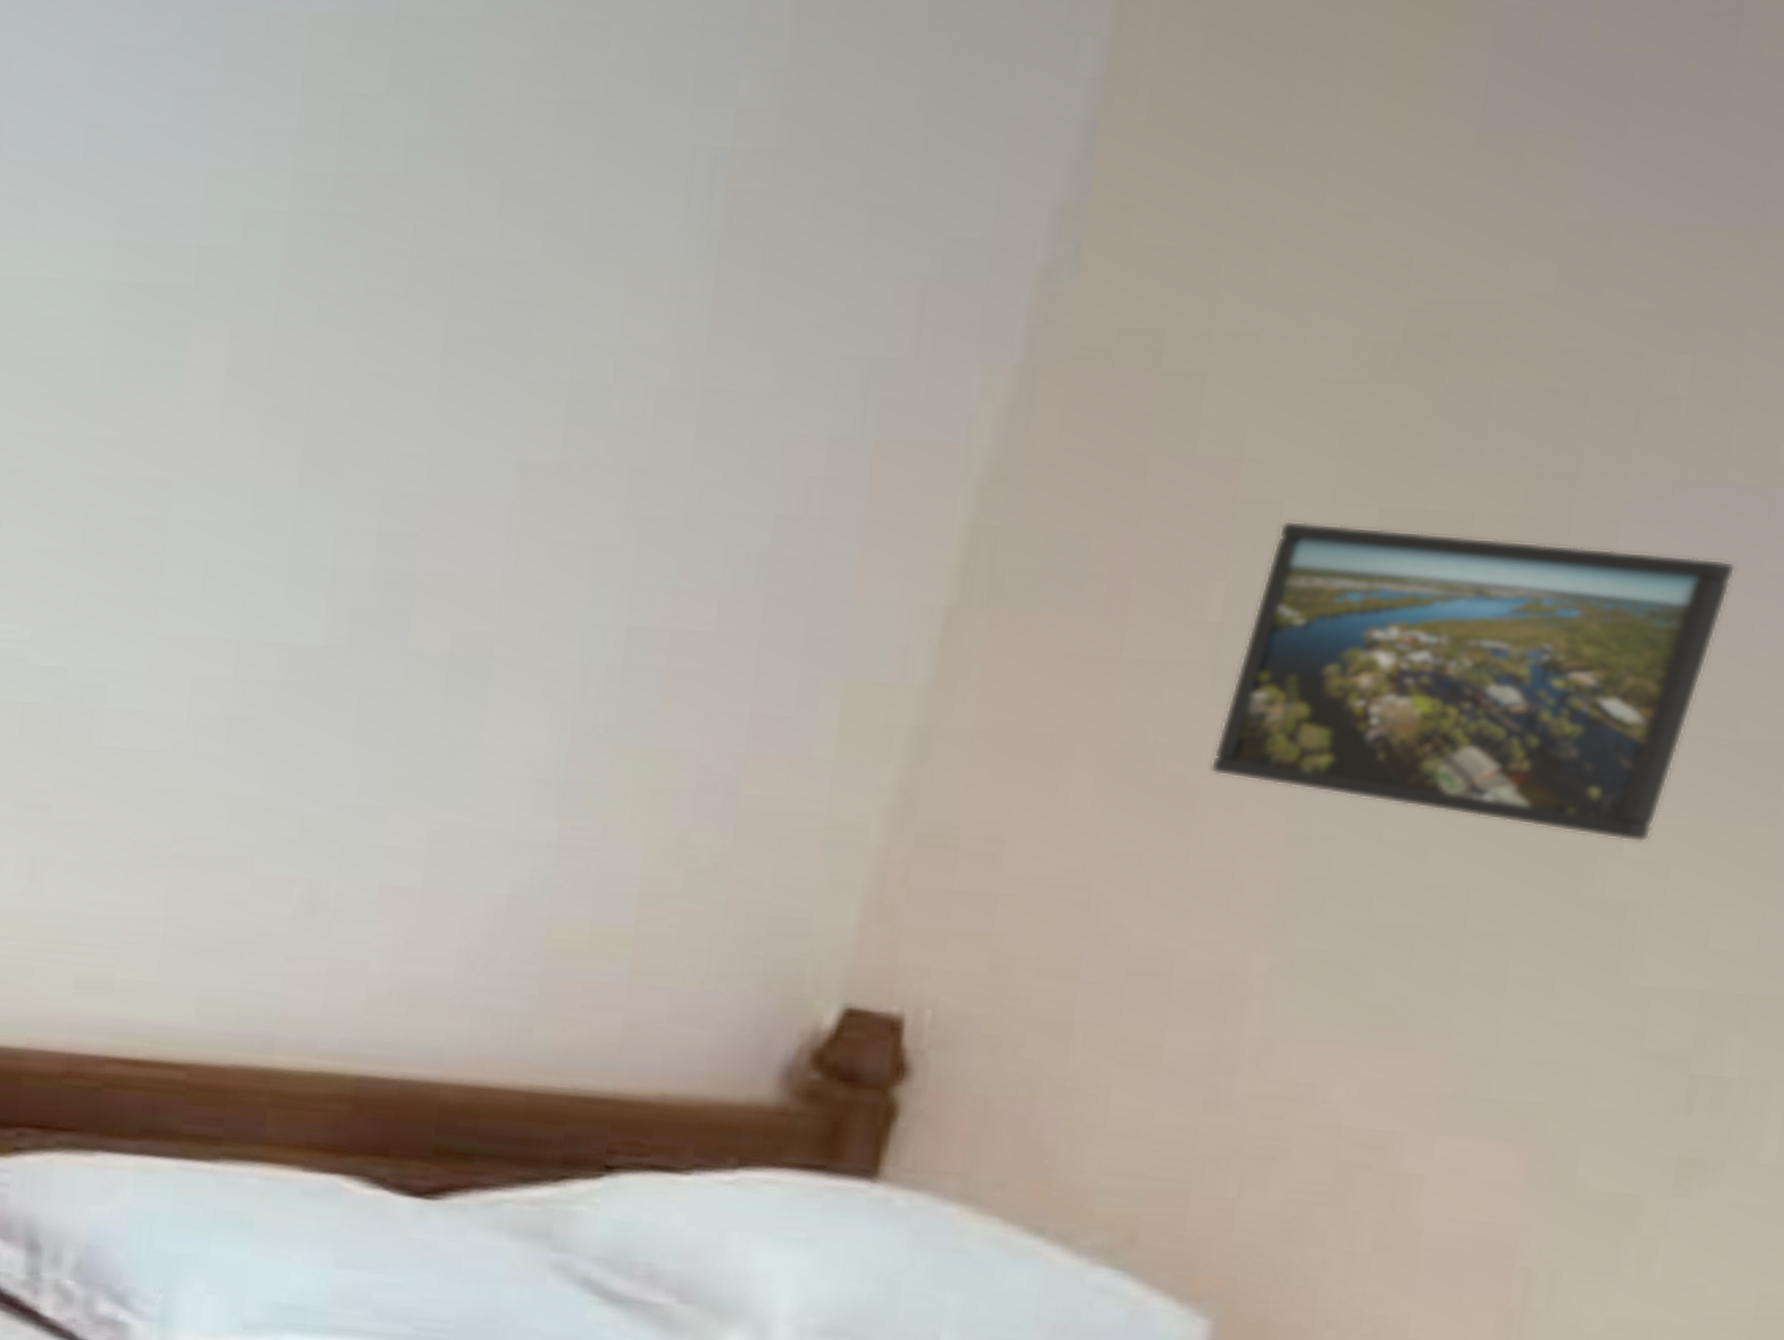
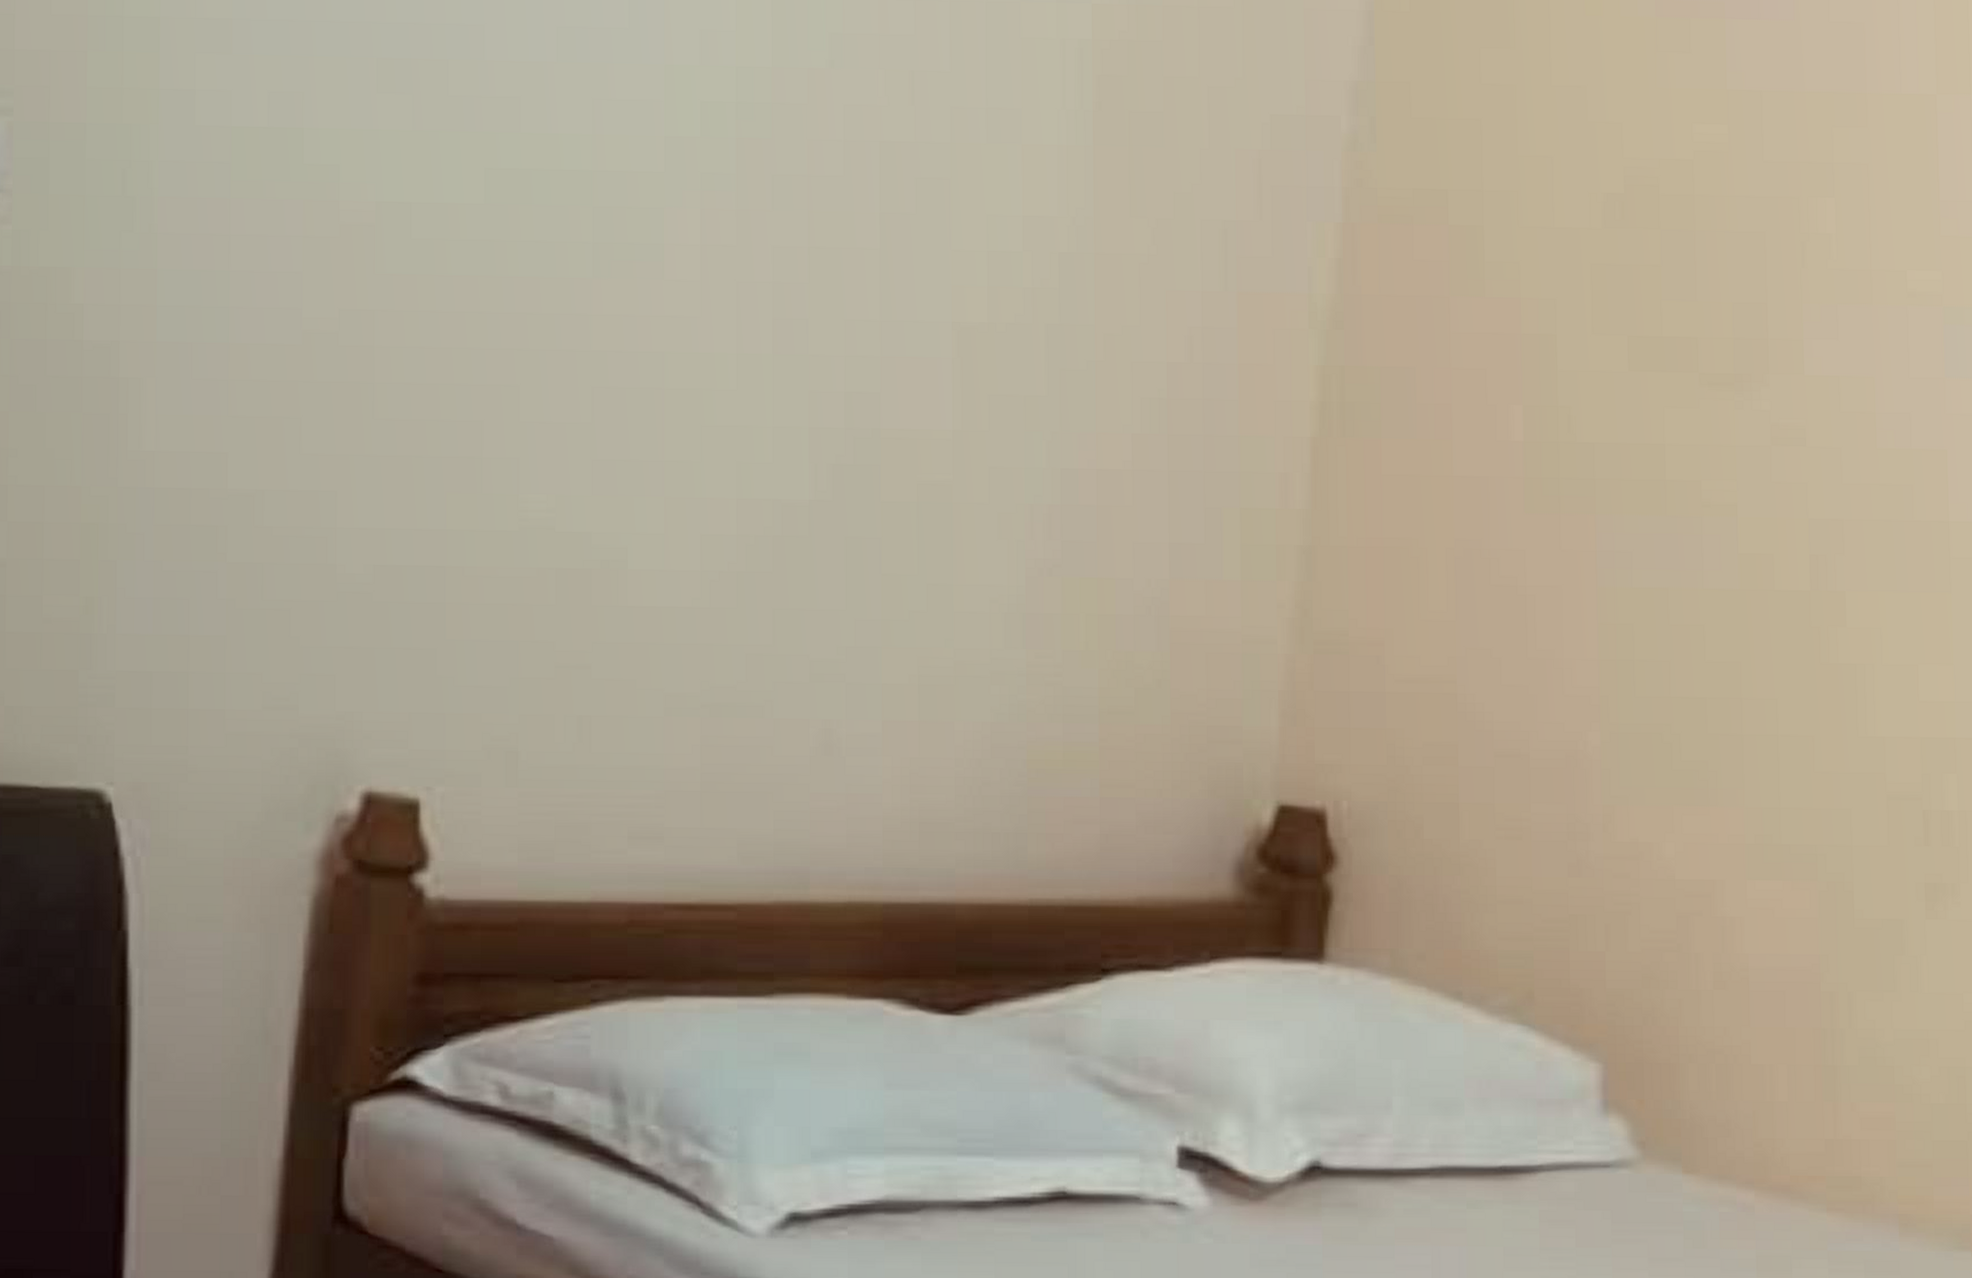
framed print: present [1209,520,1736,843] -> none [1533,350,1891,613]

